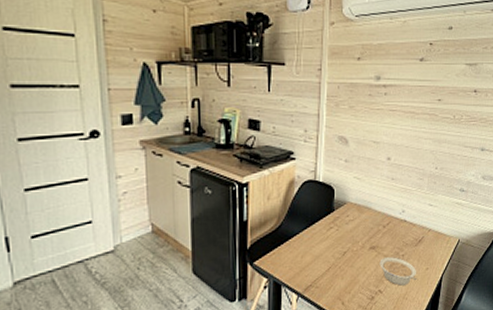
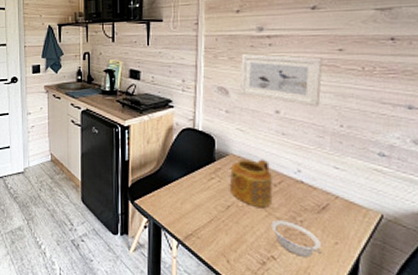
teapot: none [347,204,382,249] -> present [230,159,273,207]
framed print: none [358,103,426,153] -> present [239,54,323,107]

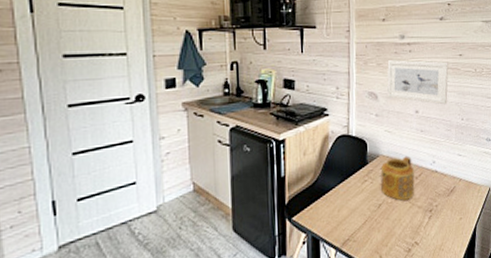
legume: present [271,220,323,257] -> none [414,207,452,237]

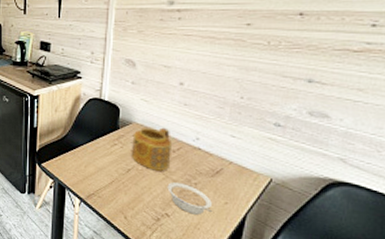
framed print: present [386,60,449,105] -> none [146,27,230,80]
legume: none [414,207,452,237] -> present [167,182,213,215]

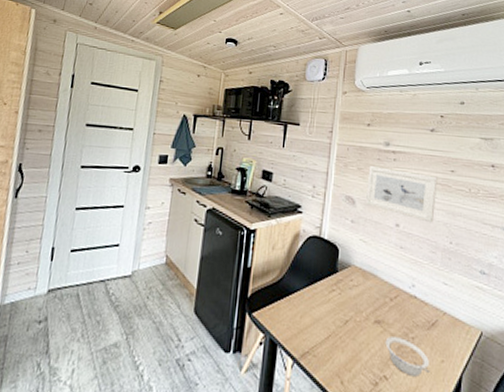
teapot: present [132,127,171,171] -> none [350,271,389,323]
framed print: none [146,27,230,80] -> present [365,166,438,223]

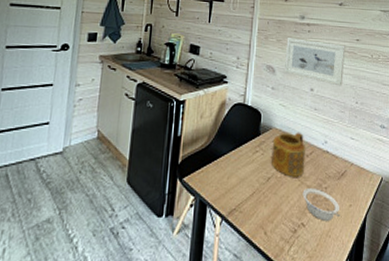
teapot: none [350,271,389,323] -> present [272,132,305,177]

